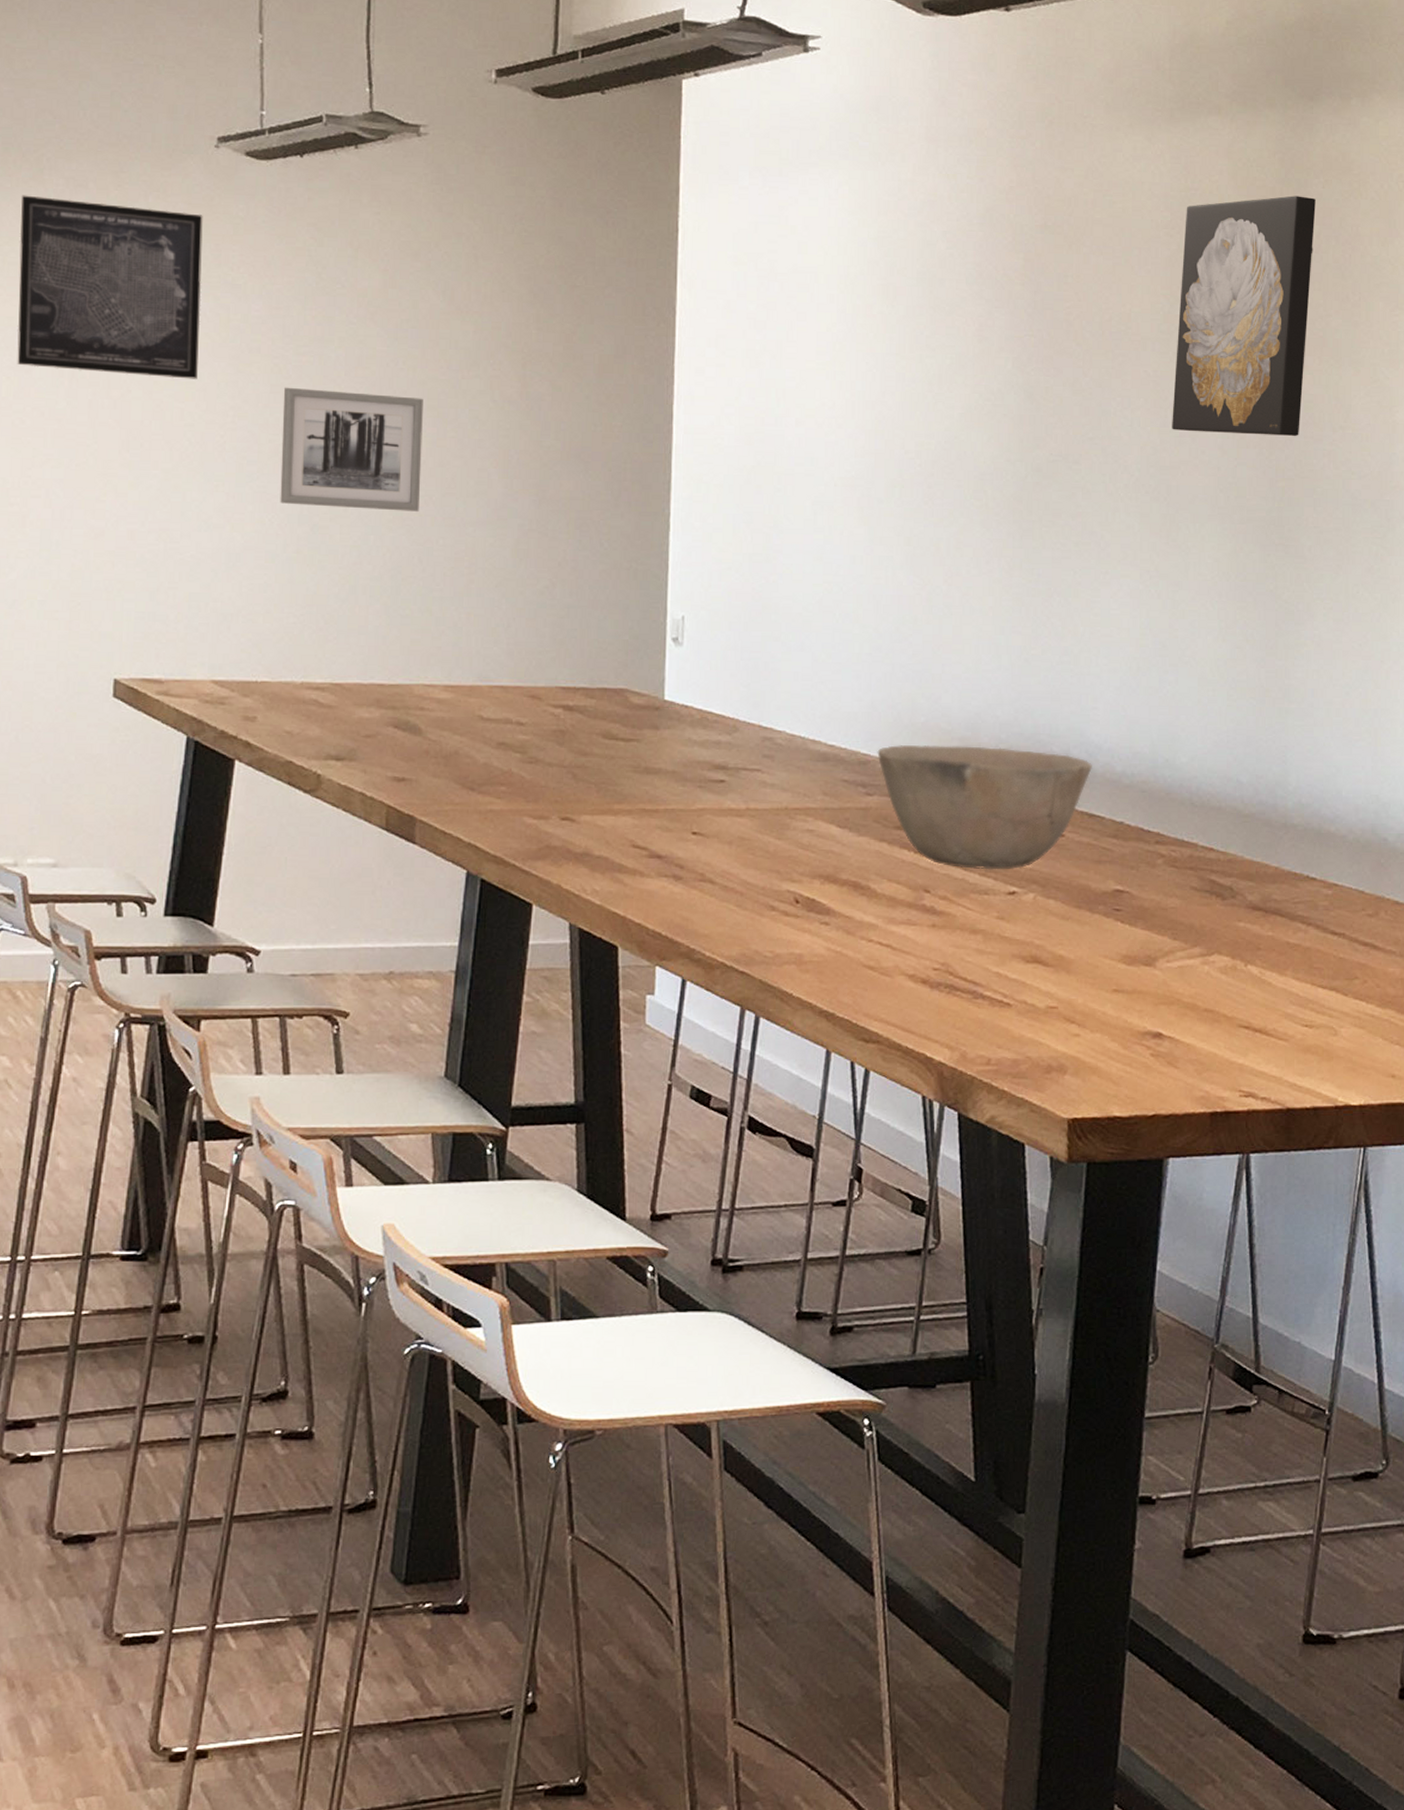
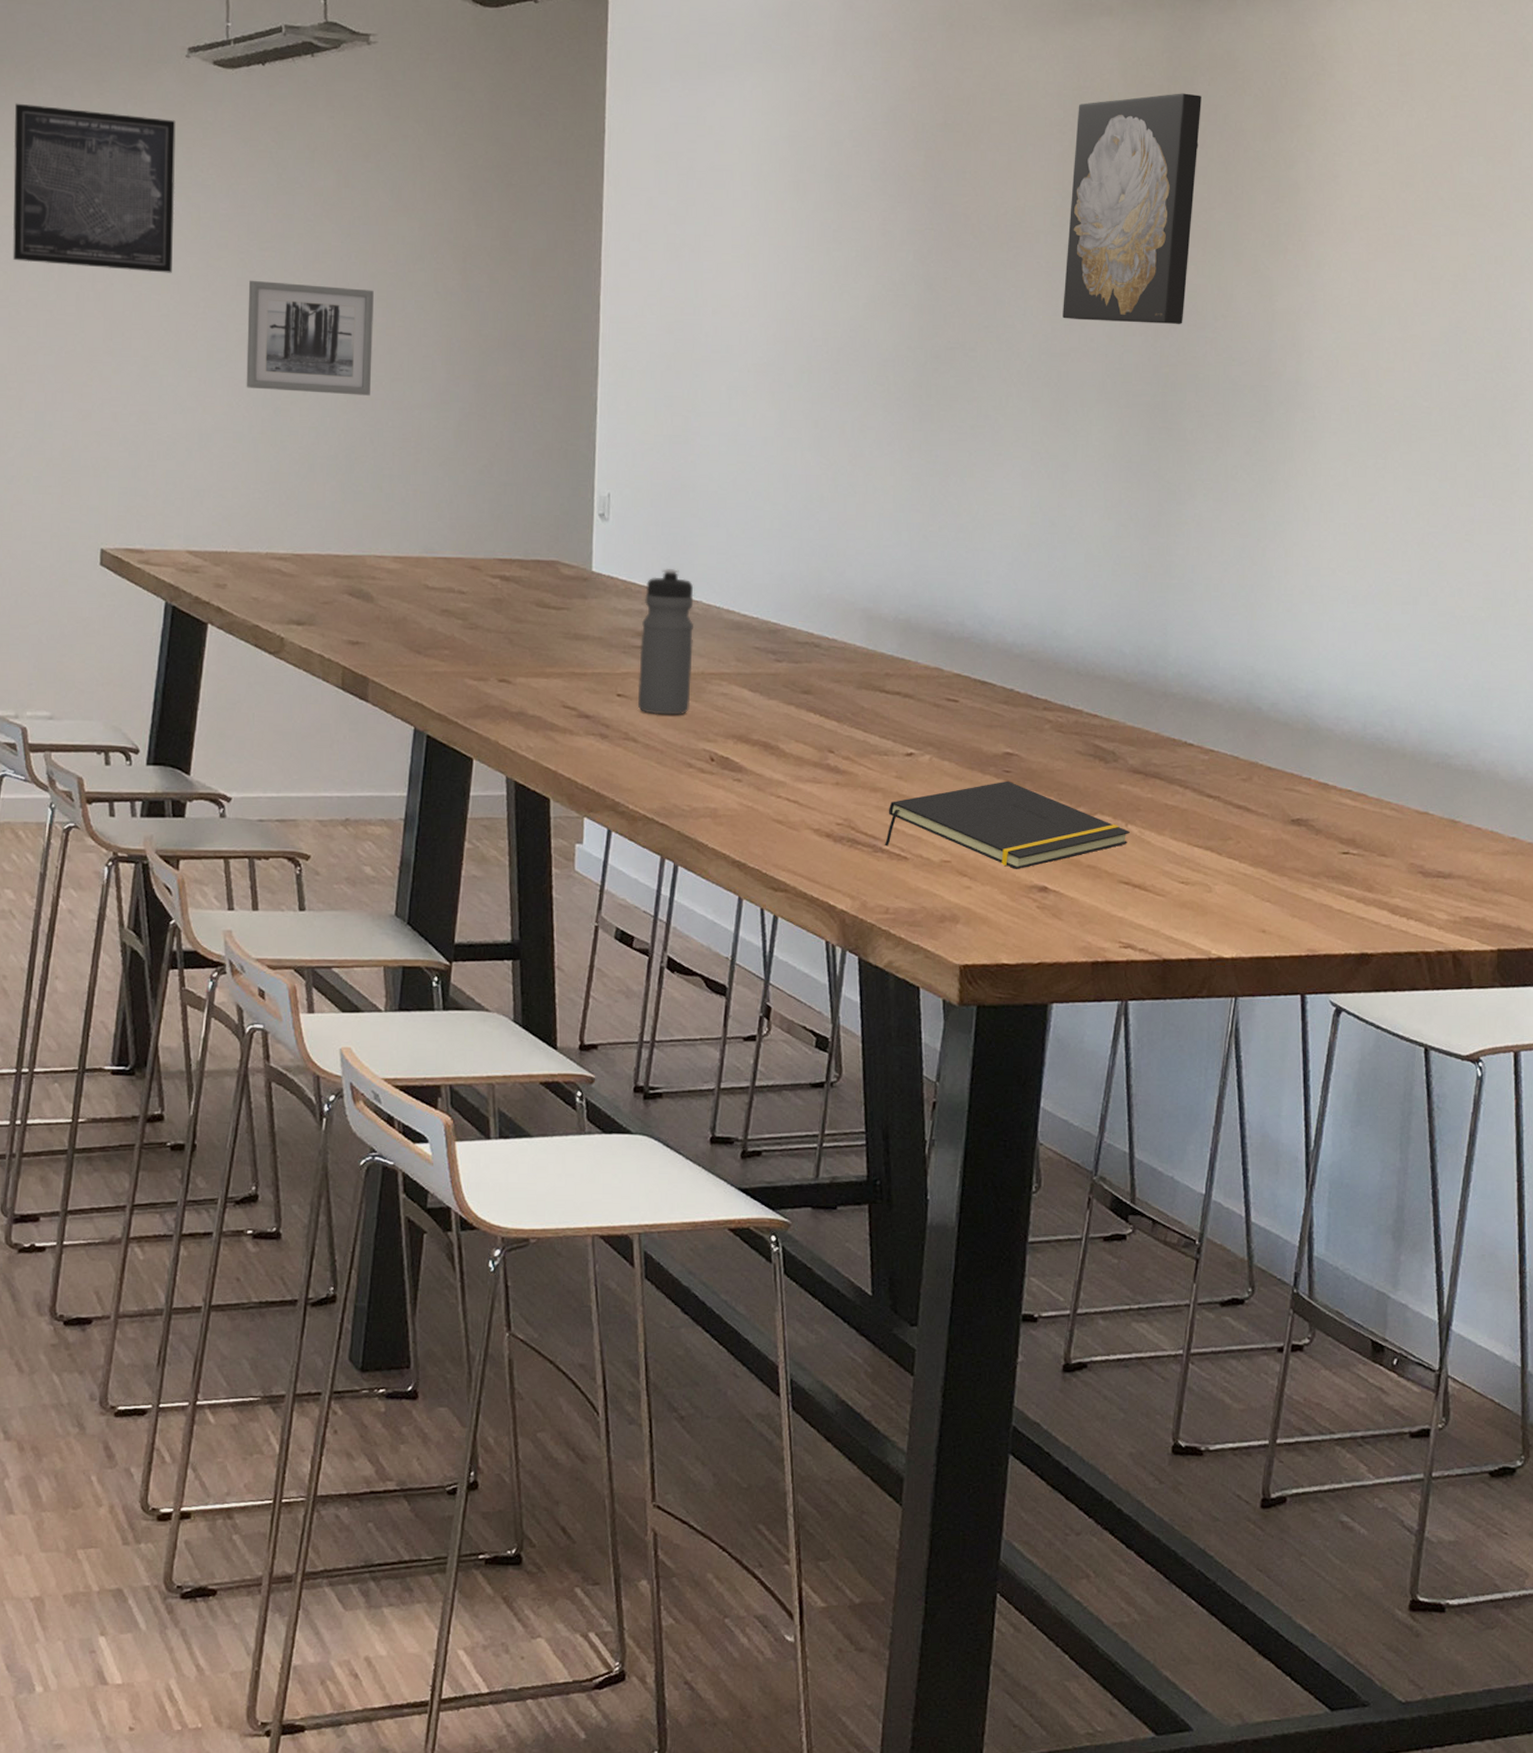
water bottle: none [714,695,777,854] -> present [637,568,694,715]
bowl: present [877,745,1092,870] -> none [786,615,985,733]
notepad: none [985,920,1249,1014] -> present [884,781,1130,869]

